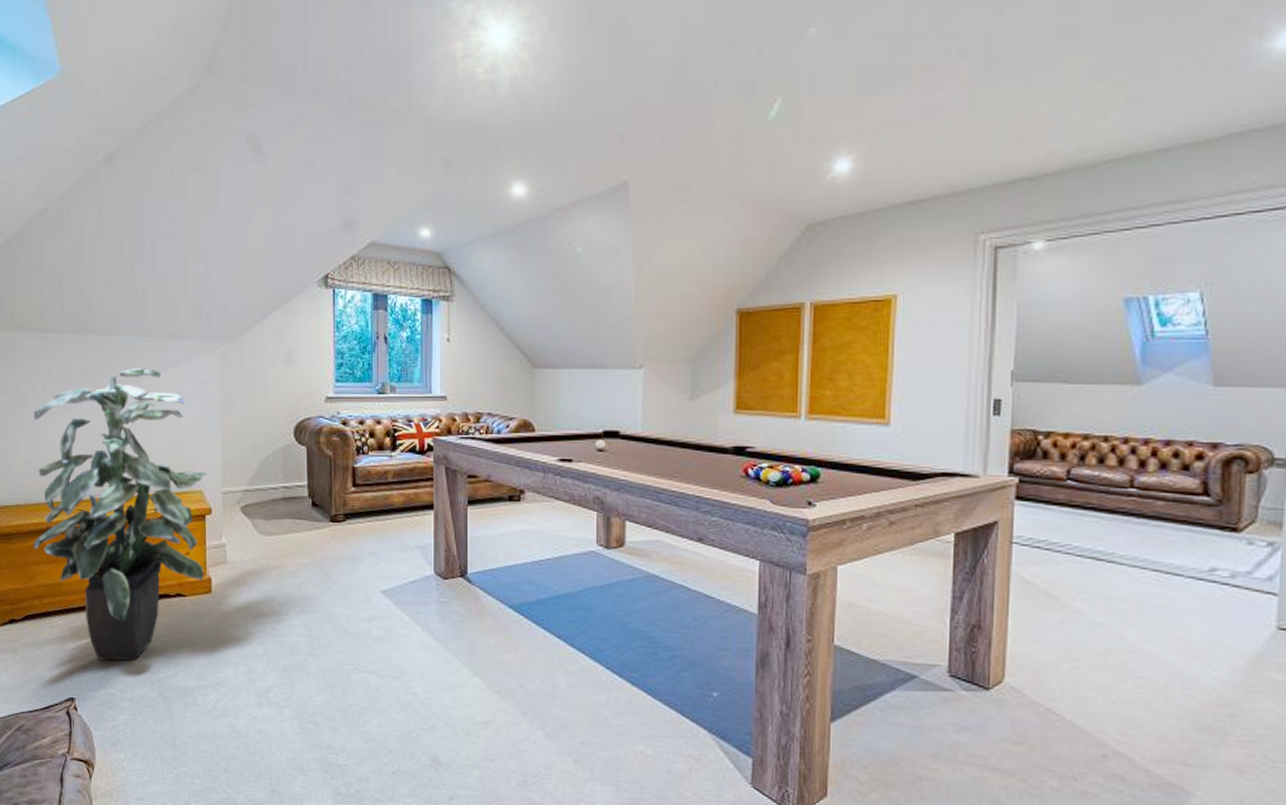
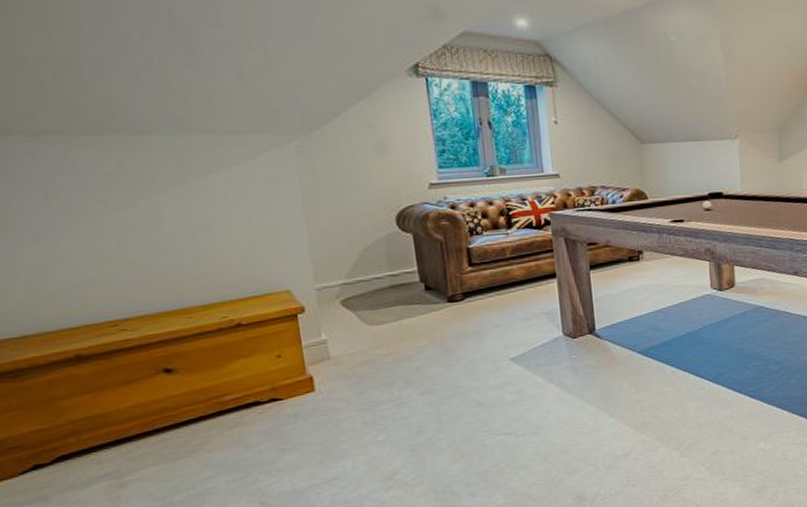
indoor plant: present [33,368,207,661] -> none [35,168,304,485]

